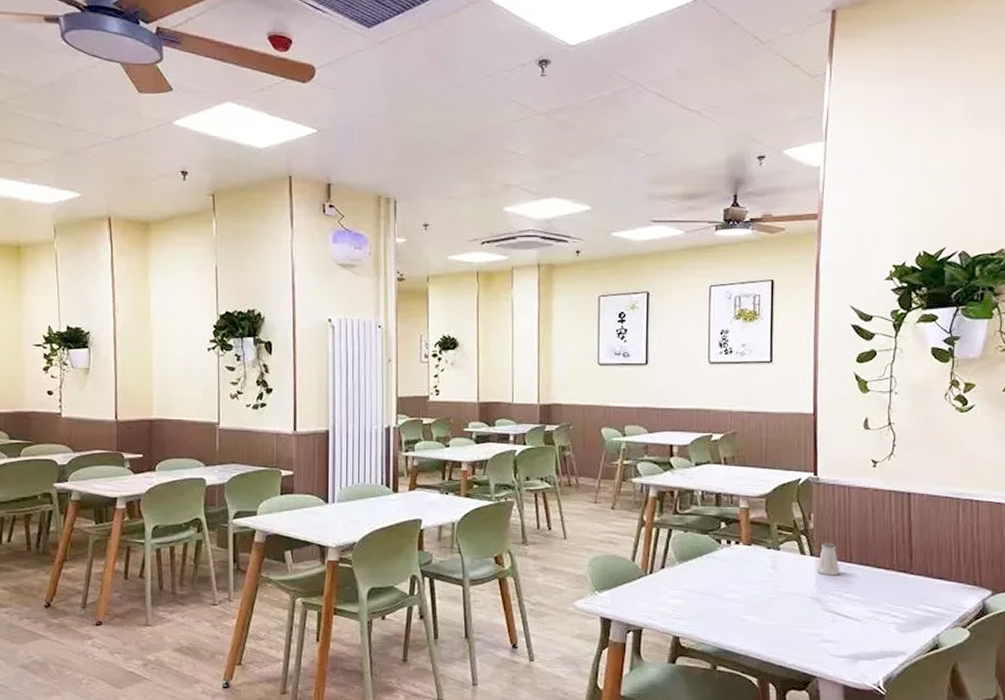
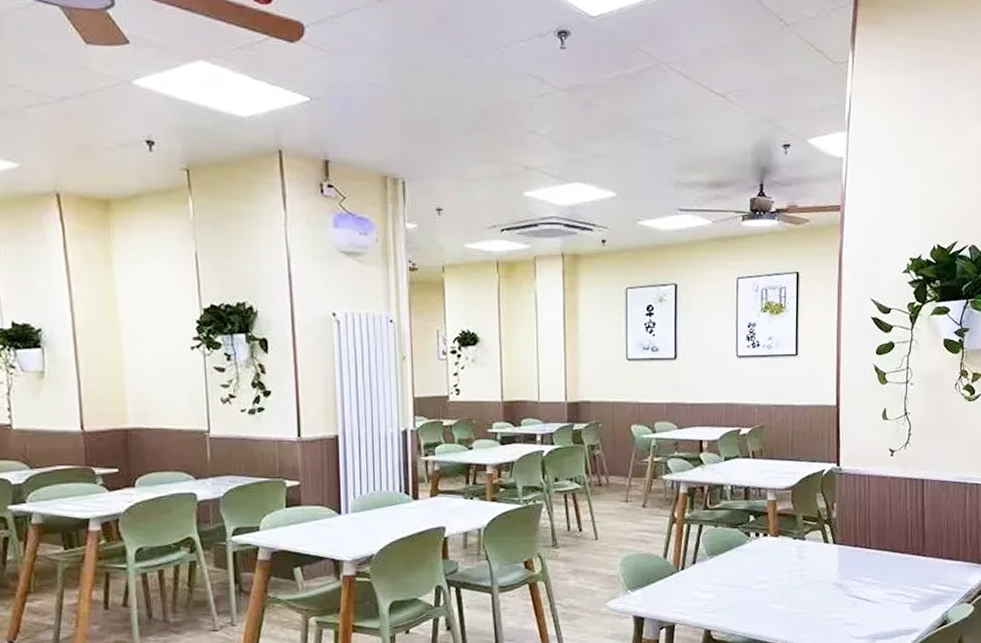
saltshaker: present [816,542,840,576] -> none [839,530,861,562]

